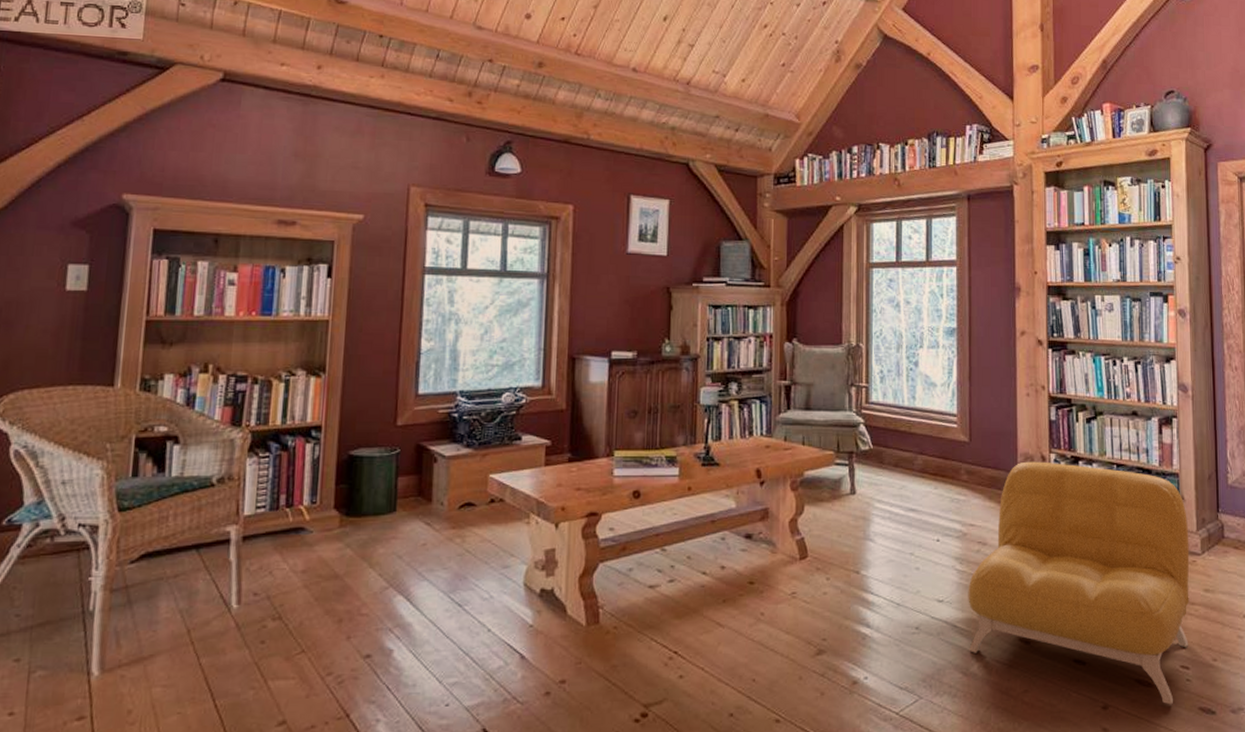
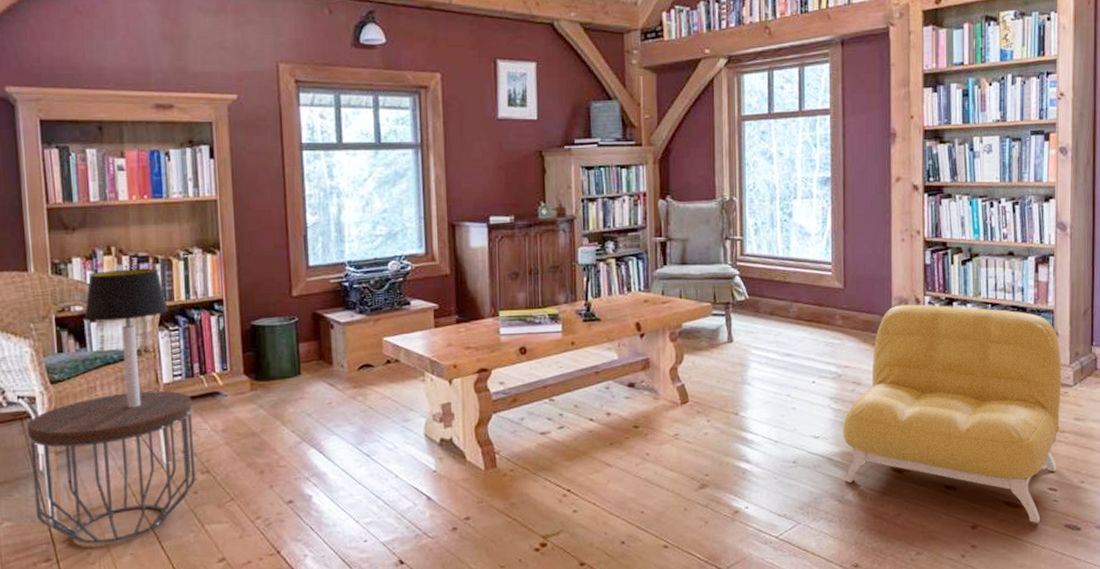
side table: none [76,523,273,700] -> present [26,390,196,545]
table lamp: none [167,388,261,542] -> present [84,268,168,408]

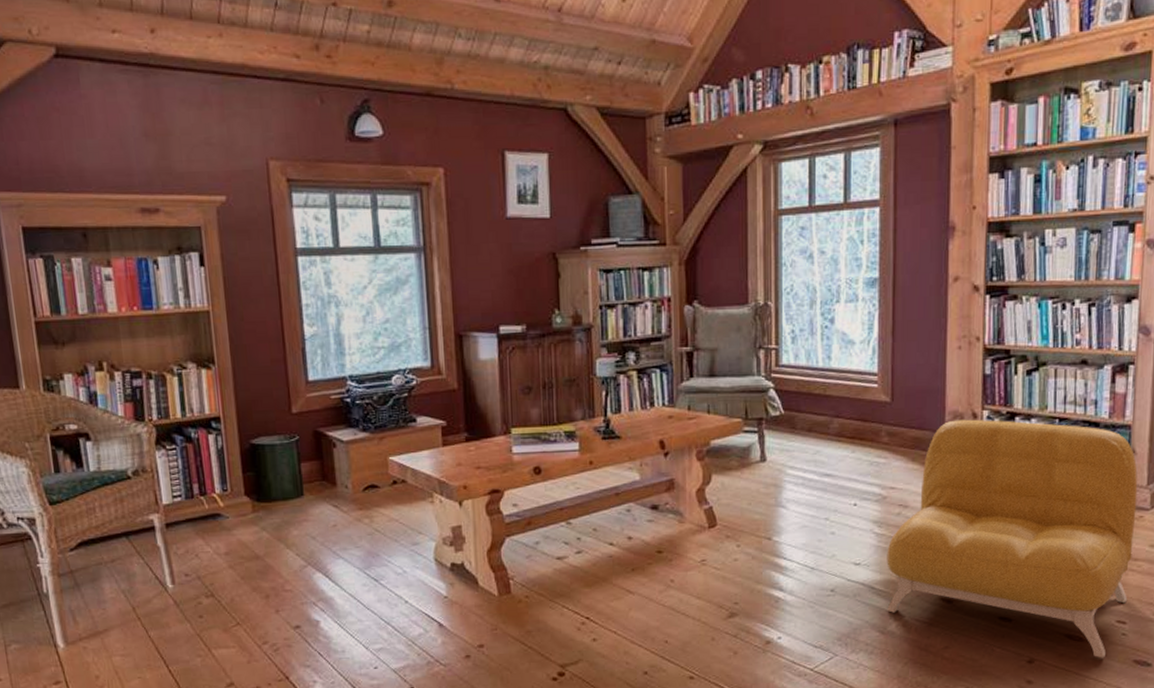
side table: present [26,390,196,545] -> none [28,512,201,668]
table lamp: present [84,268,168,408] -> none [79,384,165,530]

